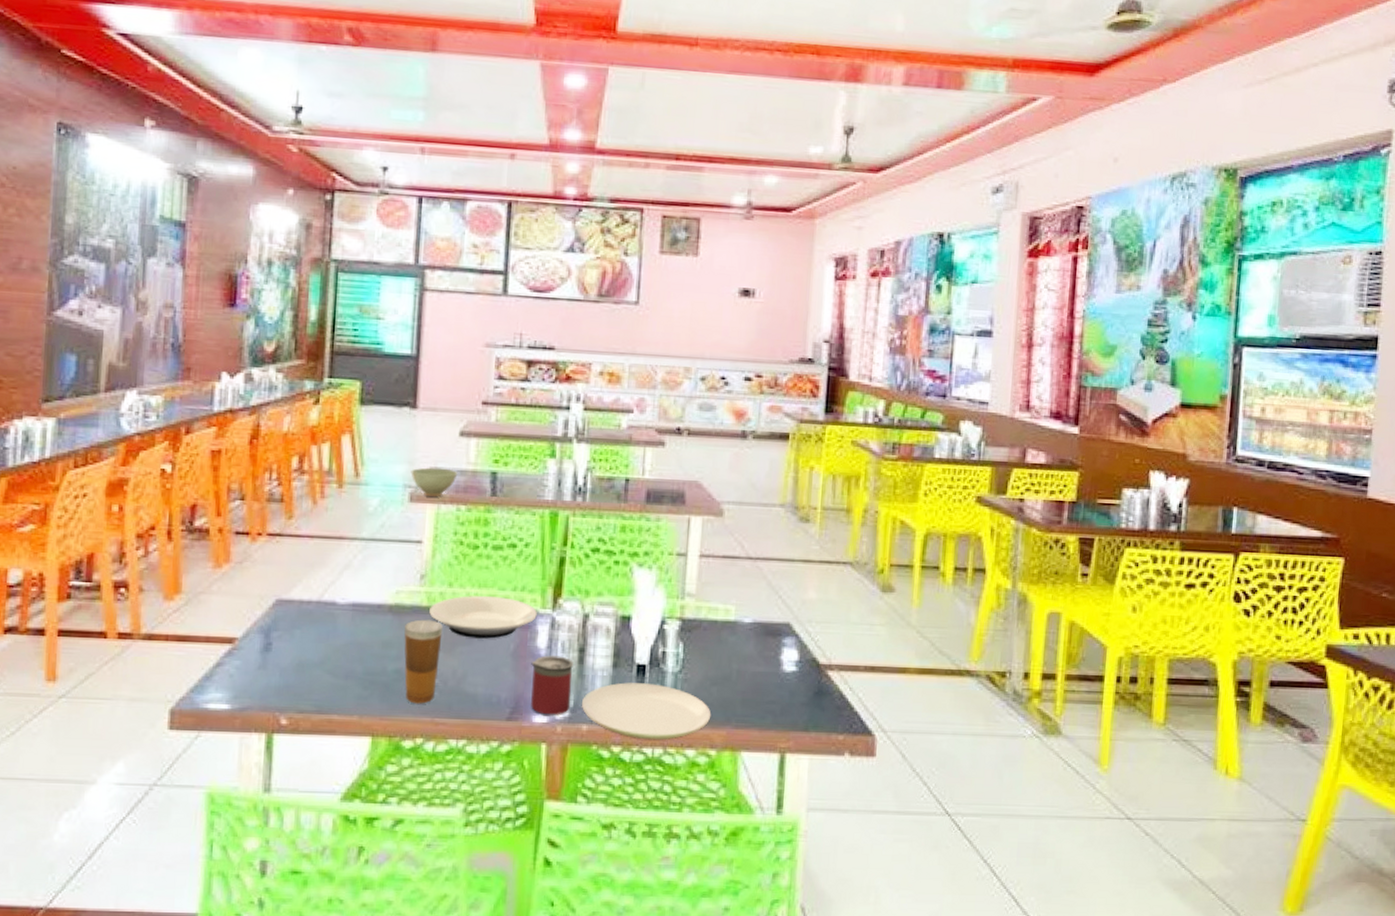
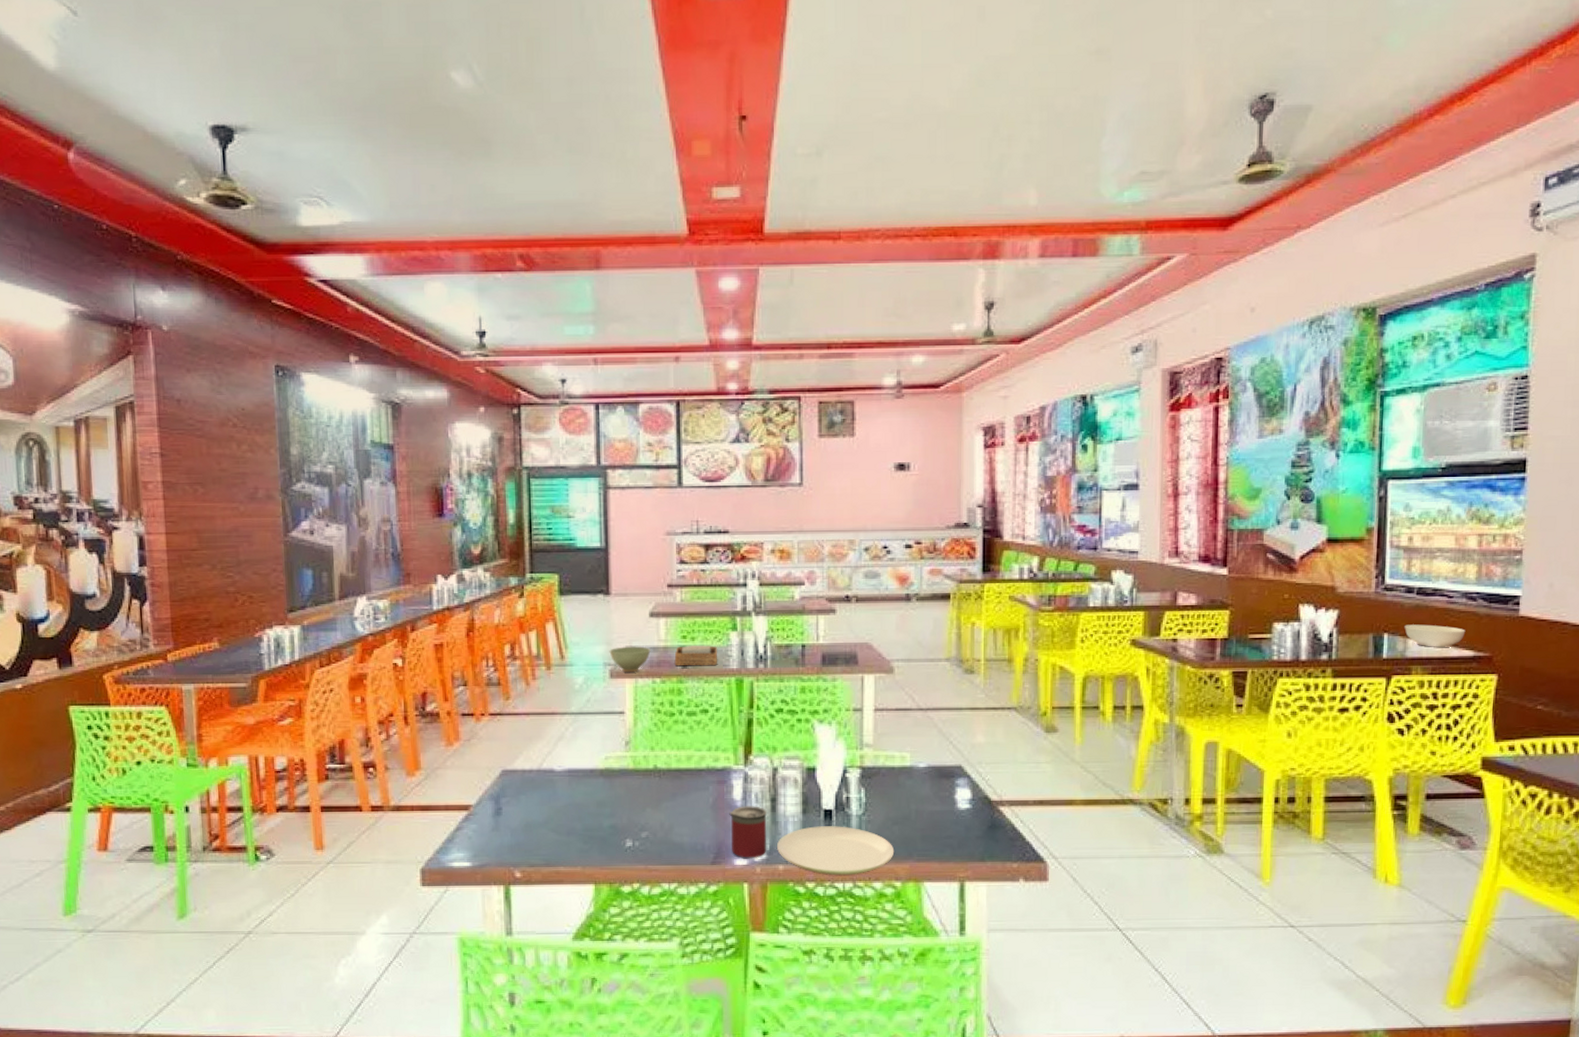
beverage cup: present [404,619,443,704] -> none [615,780,649,854]
plate: present [429,595,537,639] -> none [636,756,731,794]
napkin holder: none [483,471,533,496] -> present [674,645,718,667]
bowl: none [1254,499,1315,527] -> present [1404,624,1466,648]

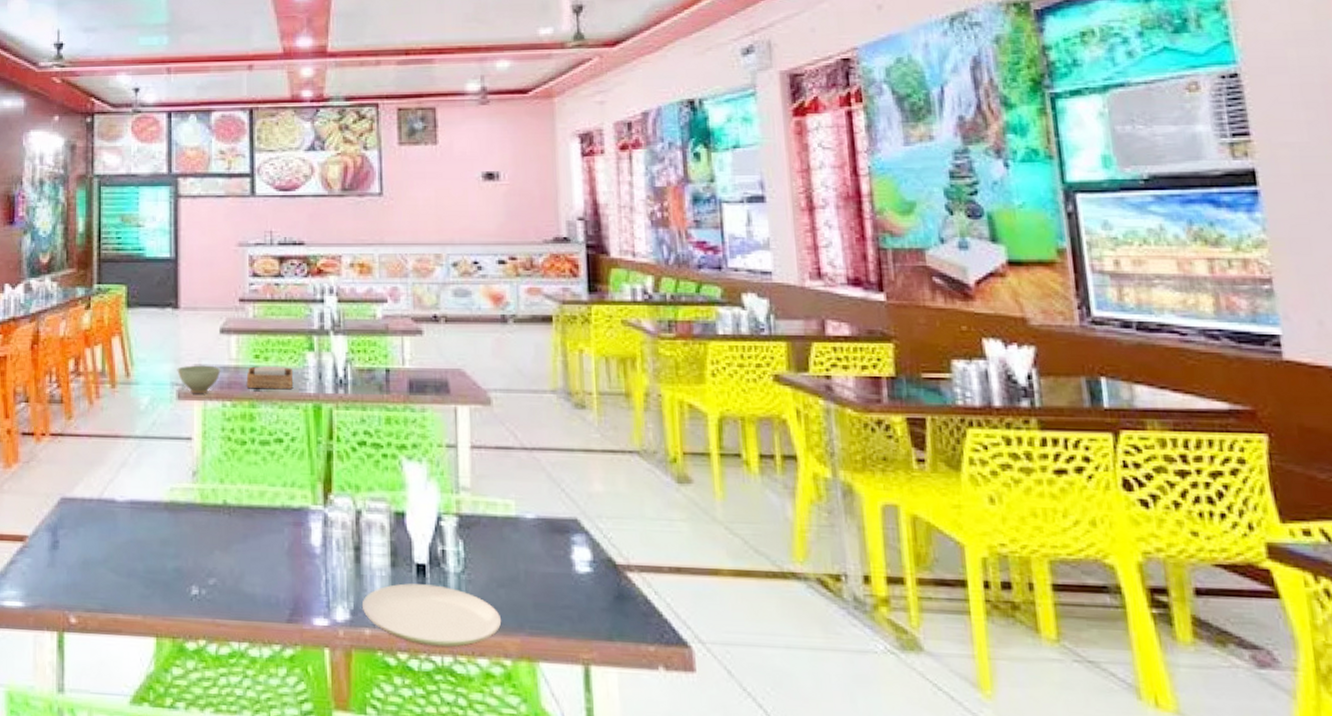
beverage cup: present [729,805,767,858] -> none [307,553,351,618]
bowl: present [1404,624,1466,648] -> none [1127,367,1213,398]

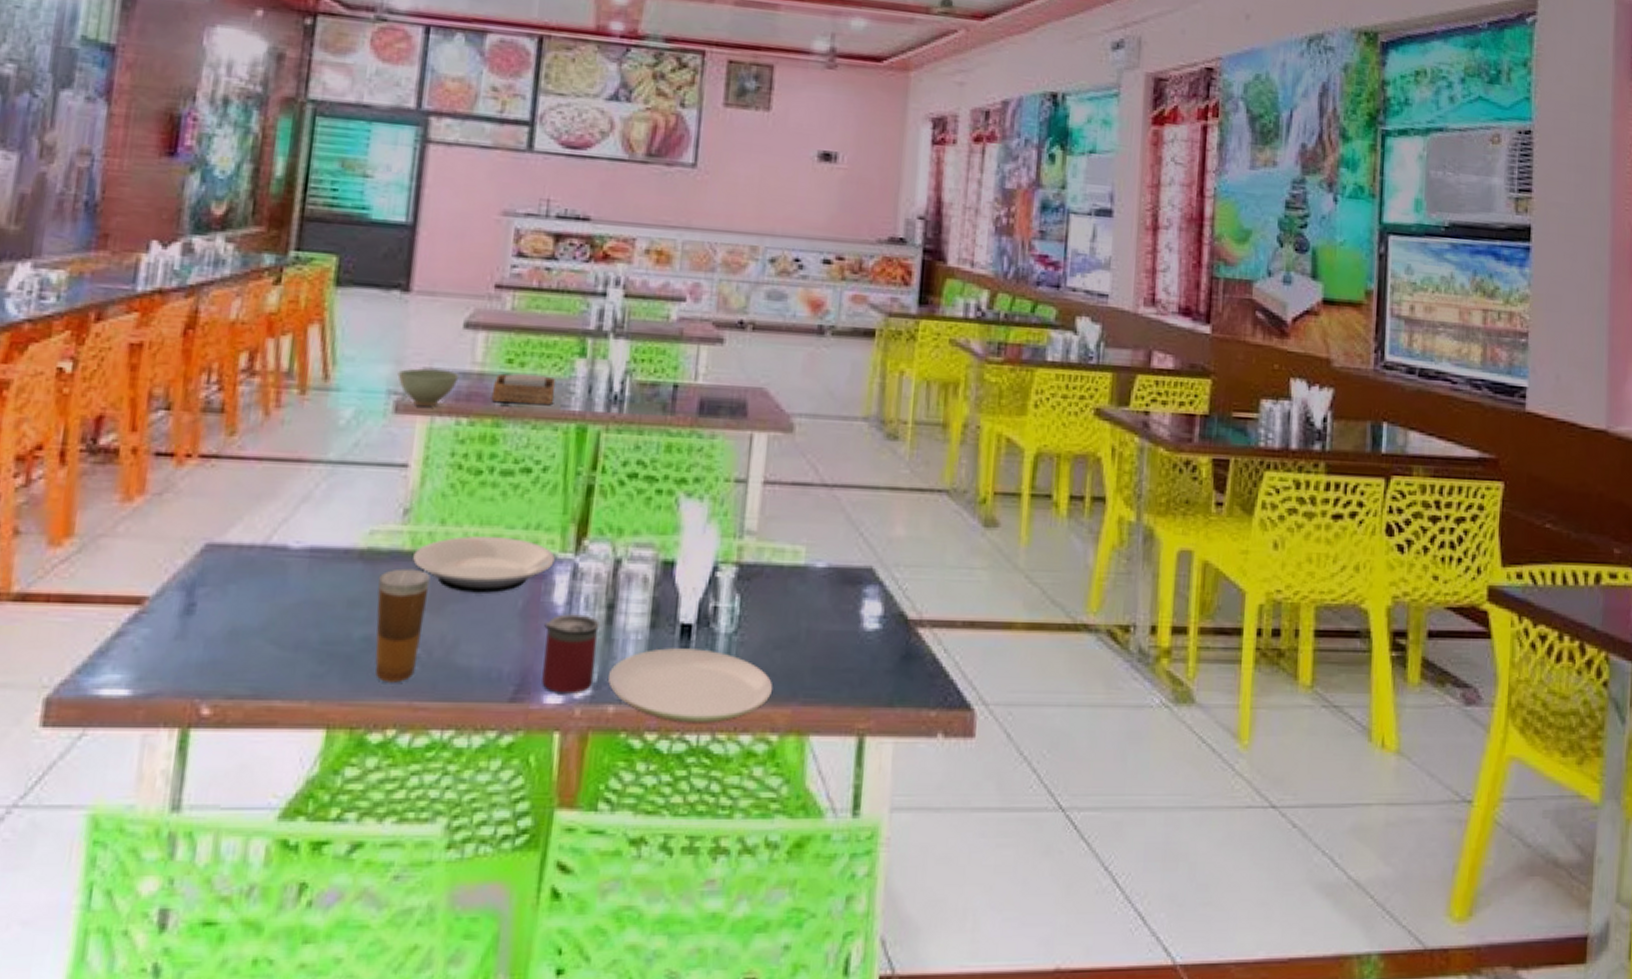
beverage cup: none [181,516,217,604] -> present [375,568,430,683]
plate: none [203,491,309,537] -> present [413,535,555,593]
beverage cup: none [307,553,351,618] -> present [542,612,600,694]

